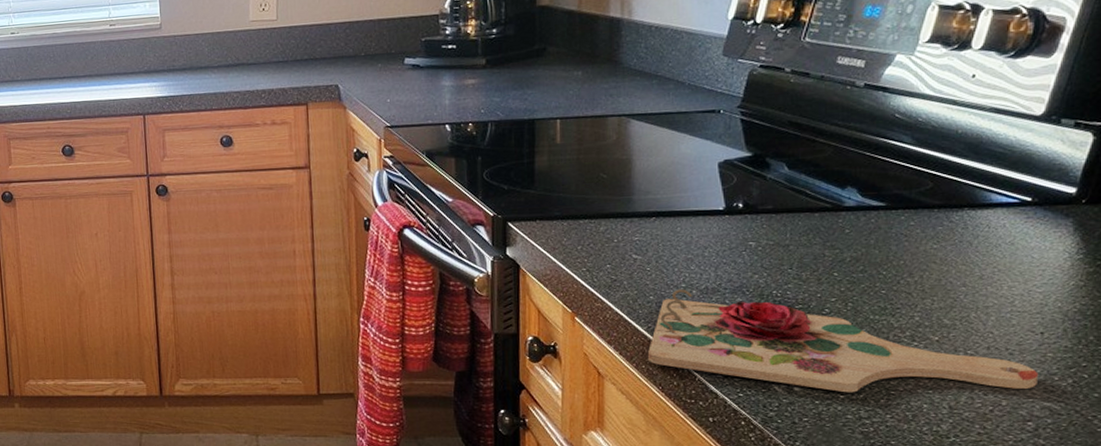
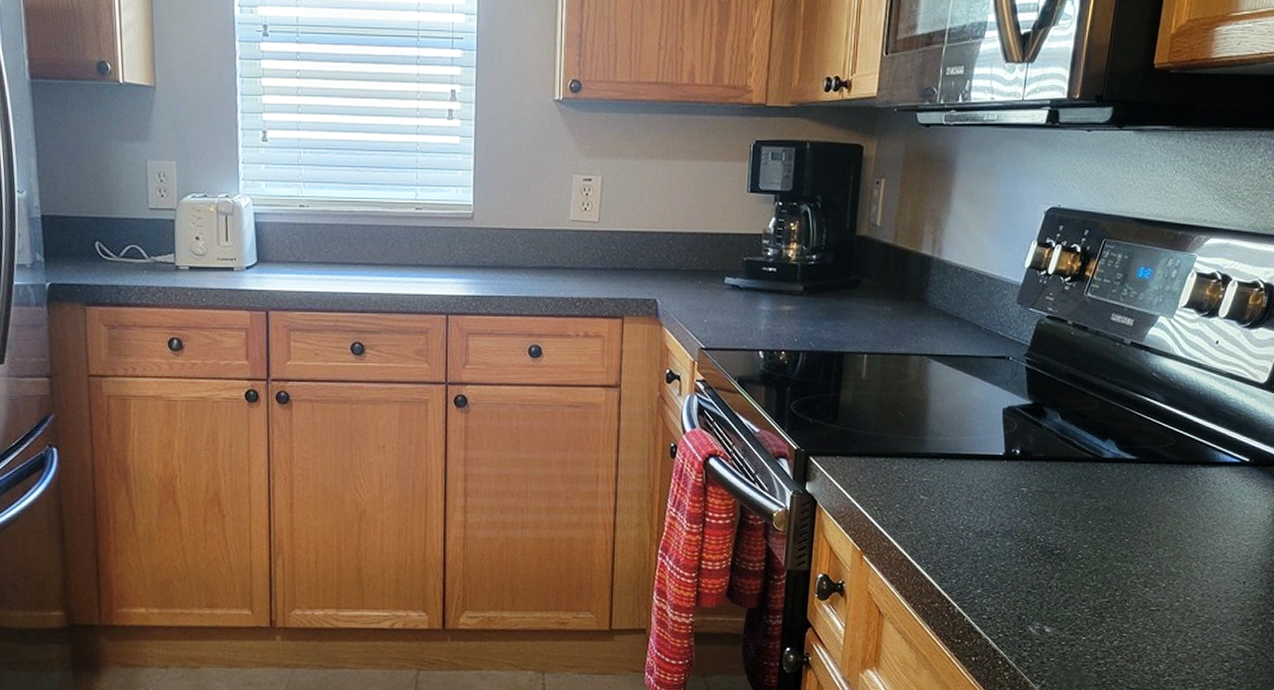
cutting board: present [647,289,1039,393] -> none [924,531,1238,635]

